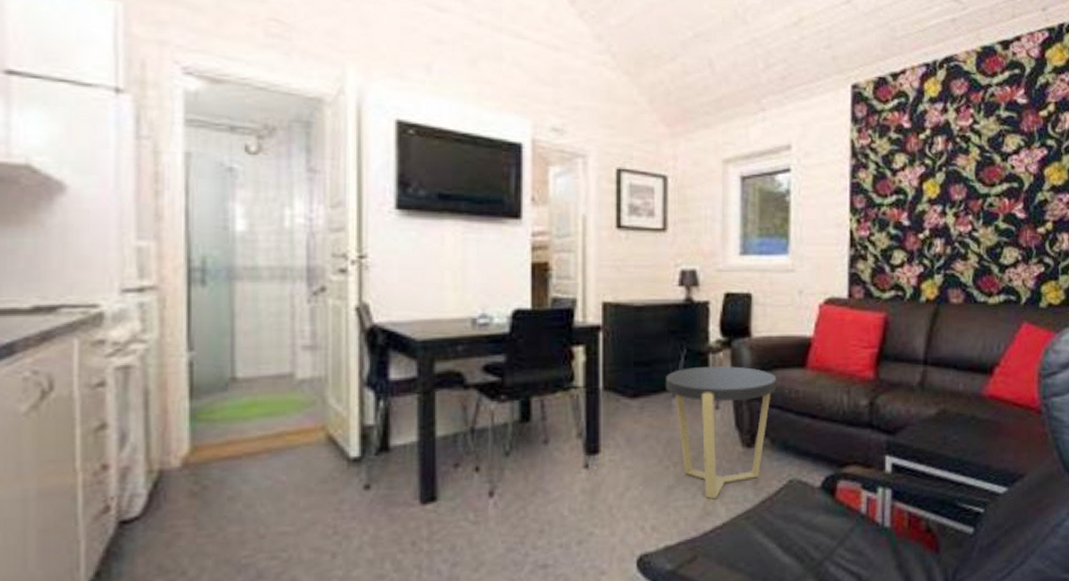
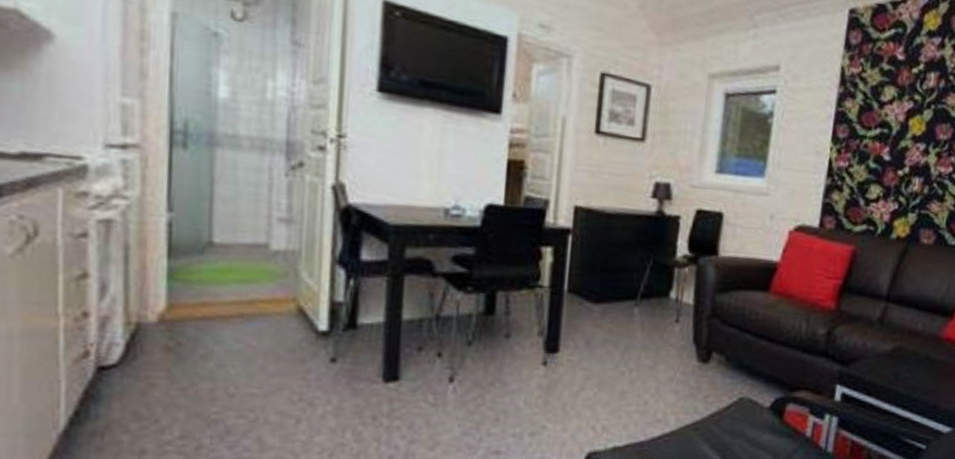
side table: present [666,366,777,500] -> none [629,279,739,408]

